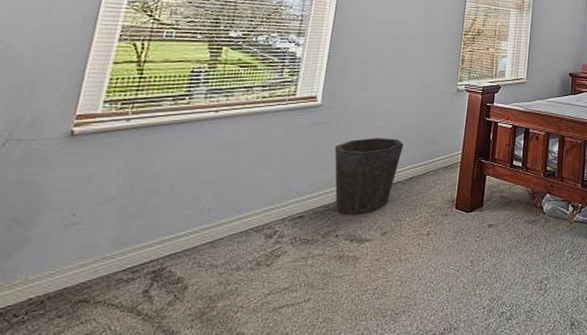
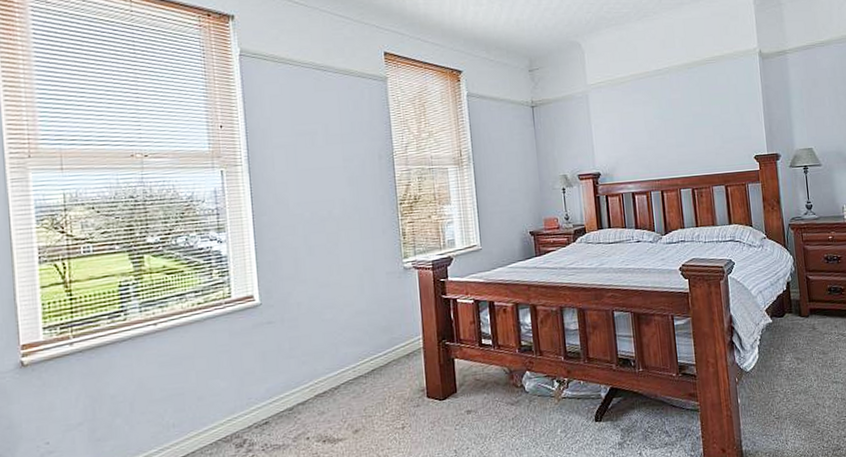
waste bin: present [334,138,404,215] -> none [284,330,358,416]

